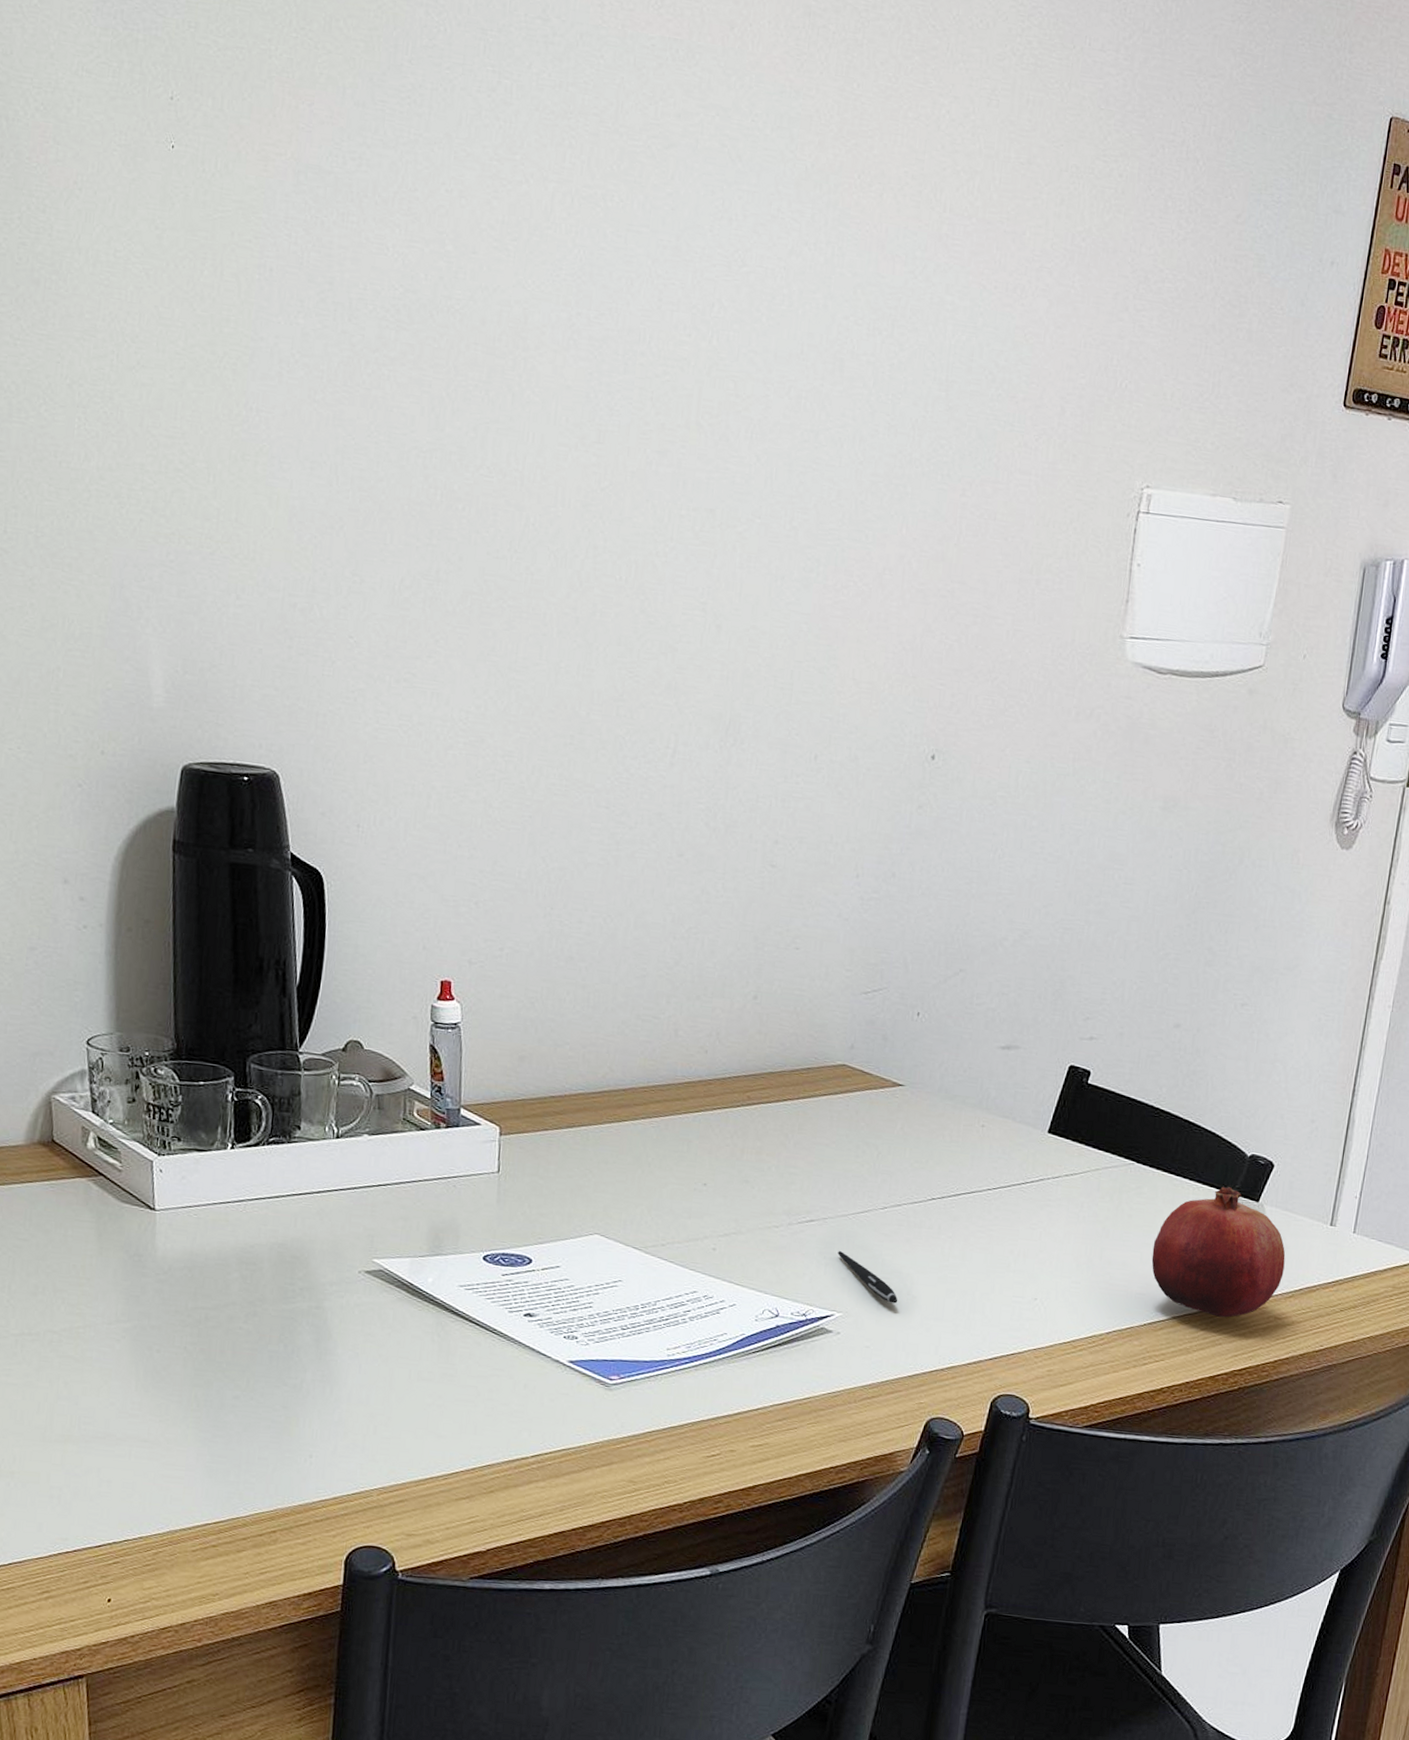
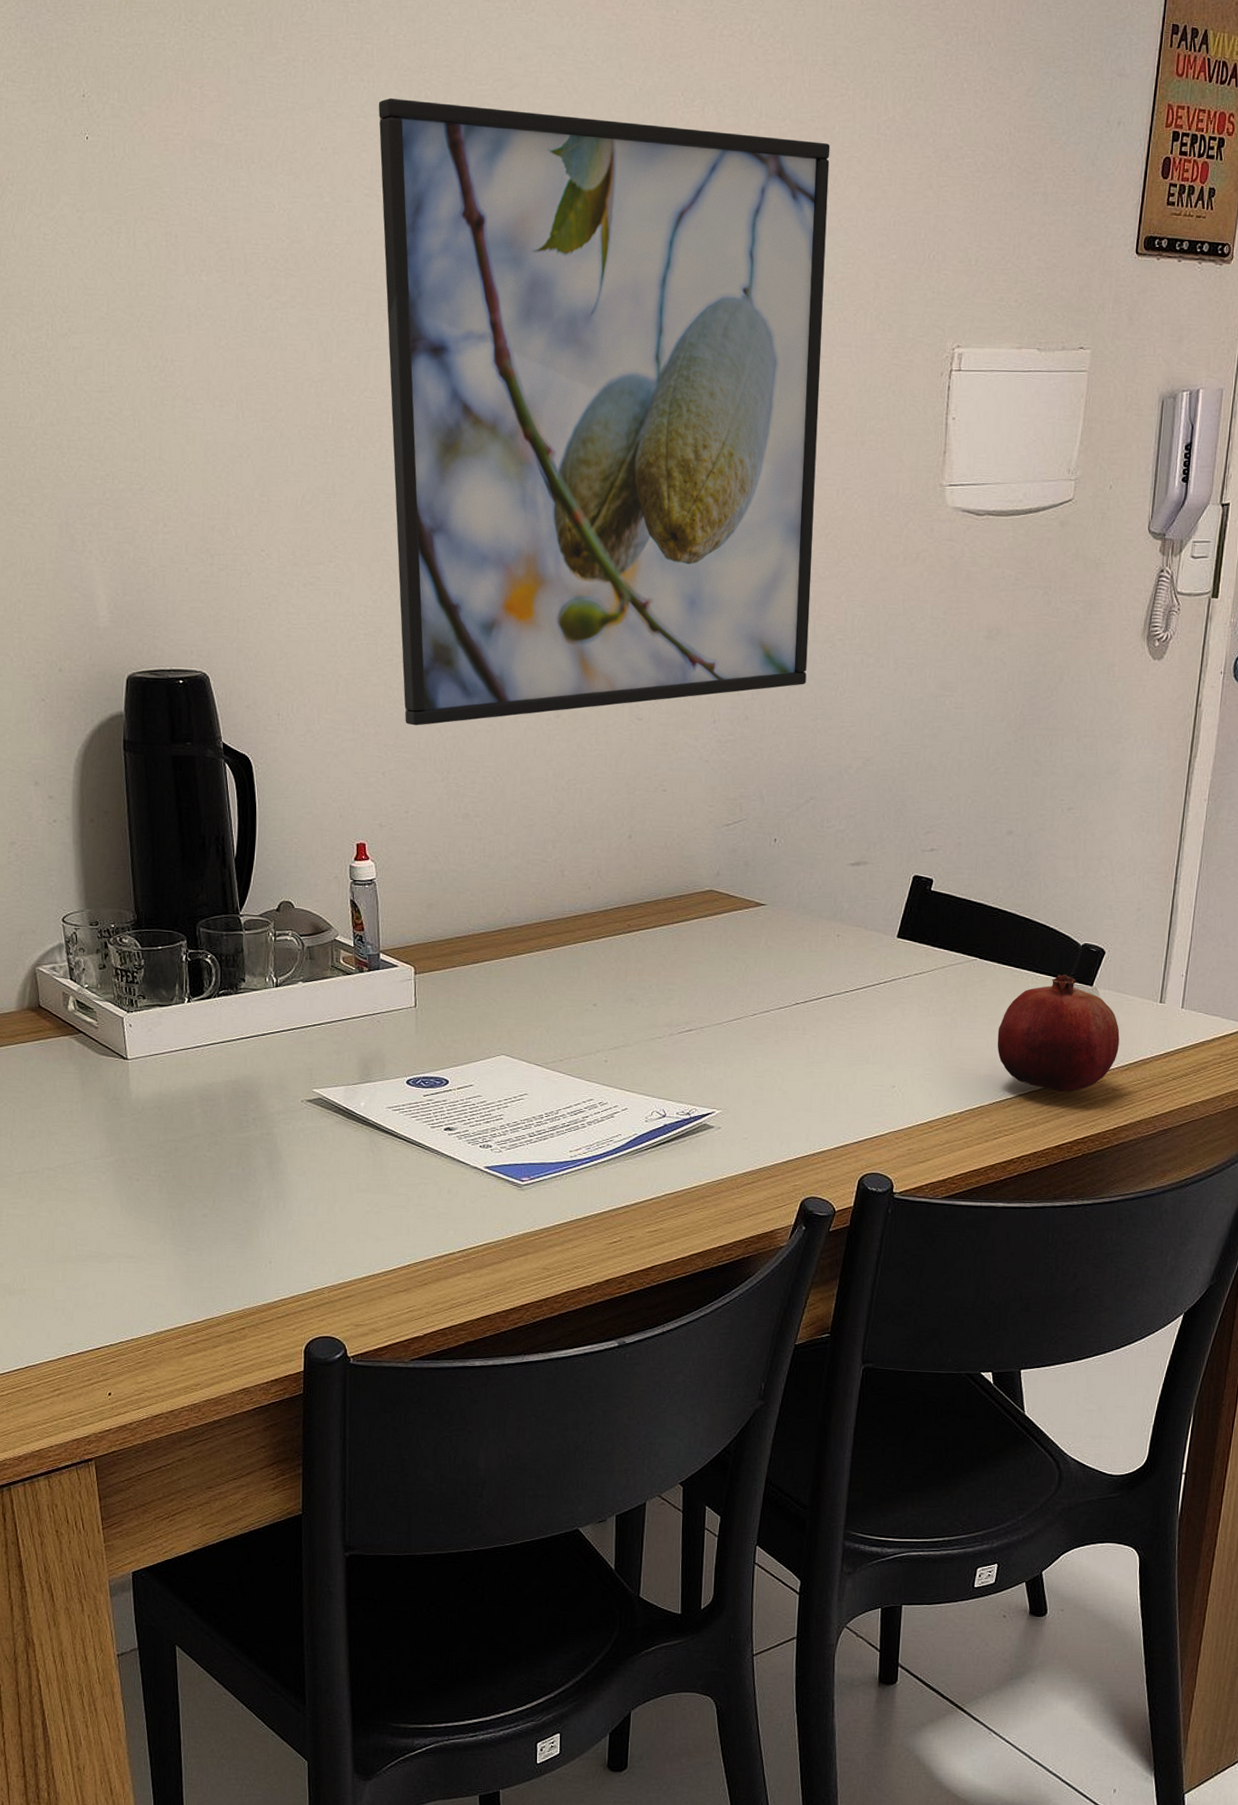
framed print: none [505,142,1019,853] -> present [378,97,830,726]
pen: present [838,1251,898,1304] -> none [715,1056,771,1099]

